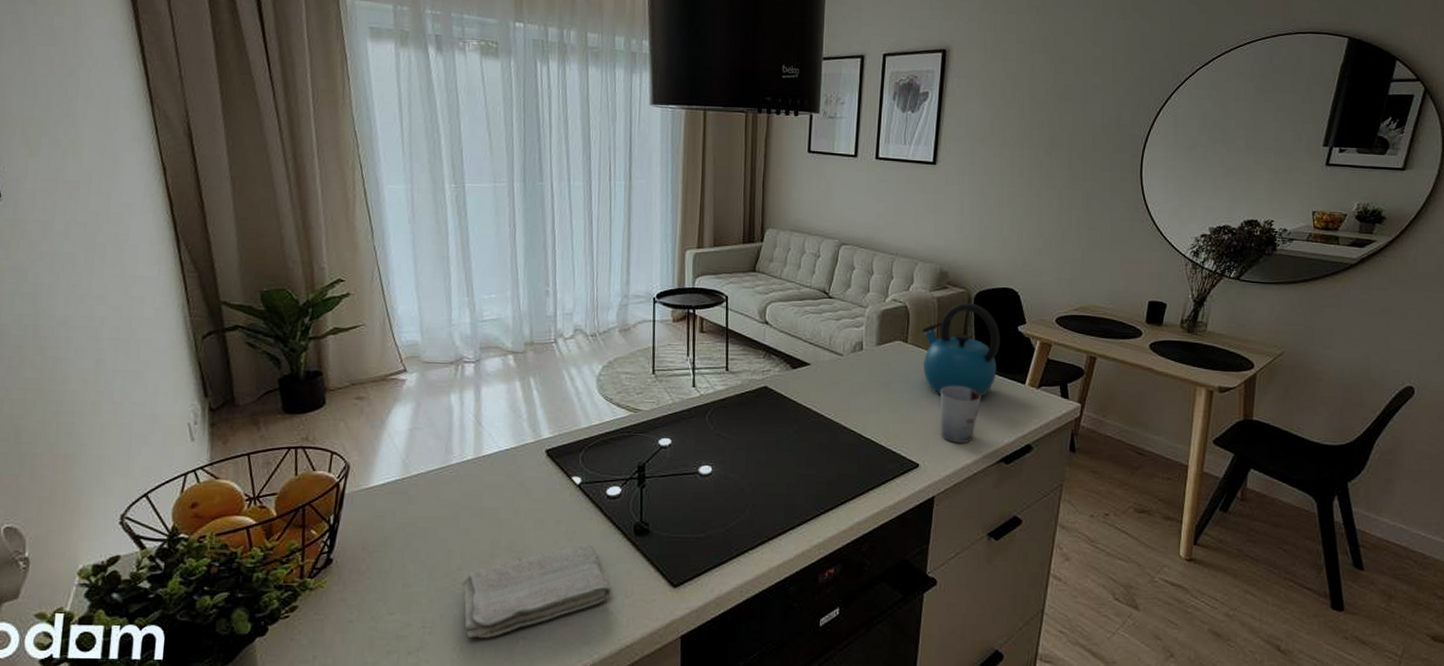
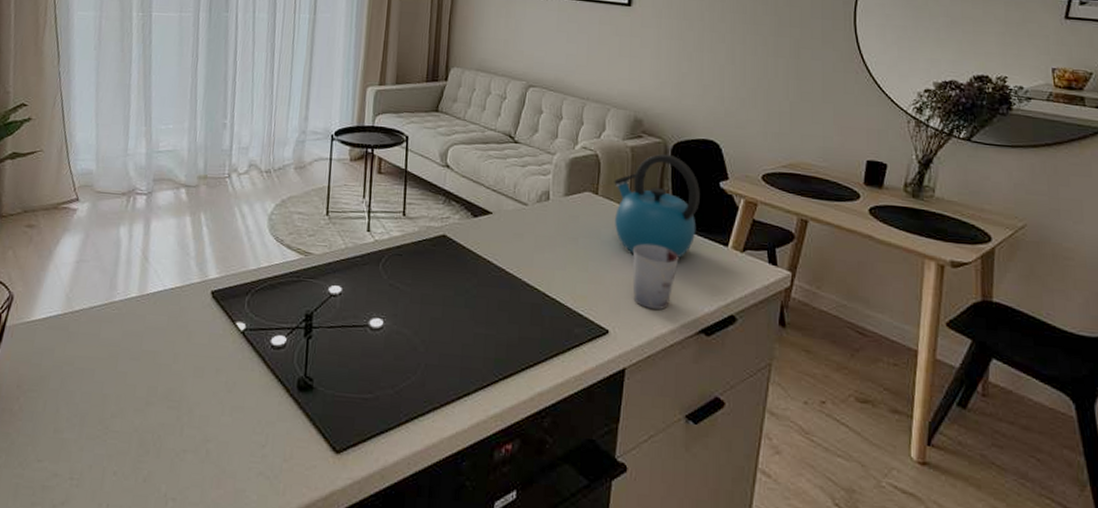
washcloth: present [461,544,612,639] -> none [113,397,270,496]

